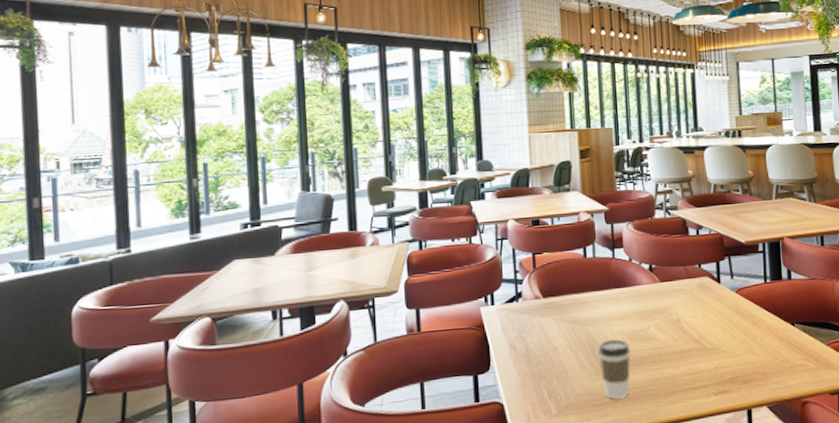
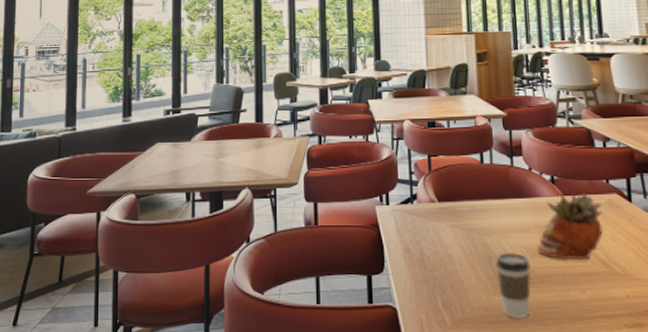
succulent planter: none [637,278,695,341] -> present [537,193,603,261]

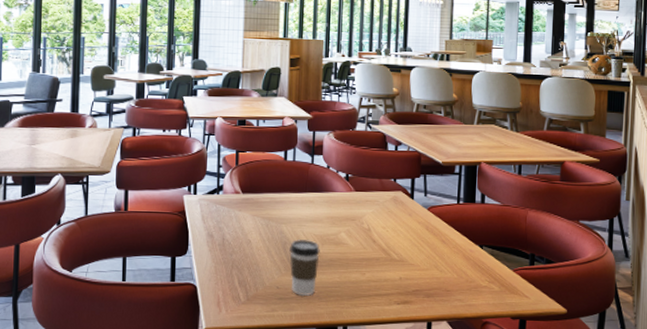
succulent planter: present [537,193,603,261] -> none [328,189,388,248]

